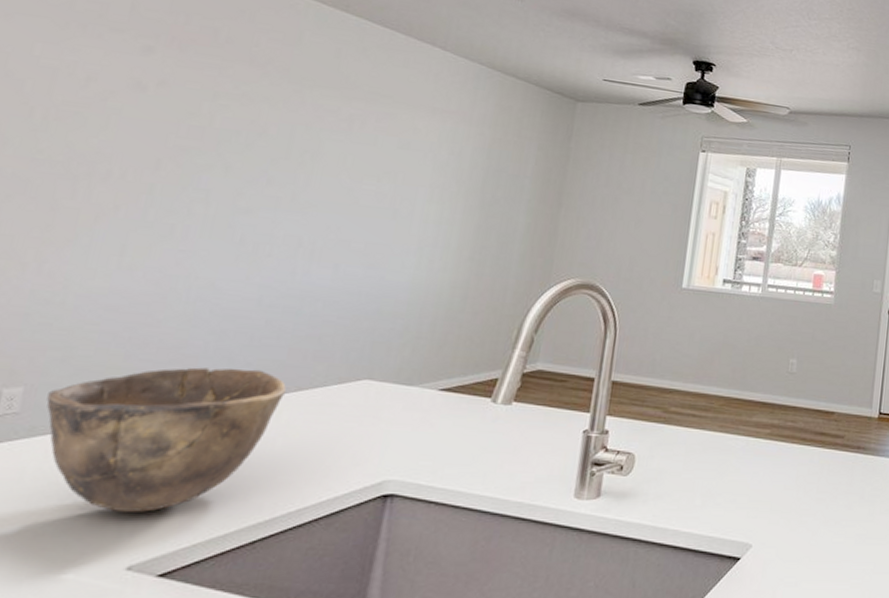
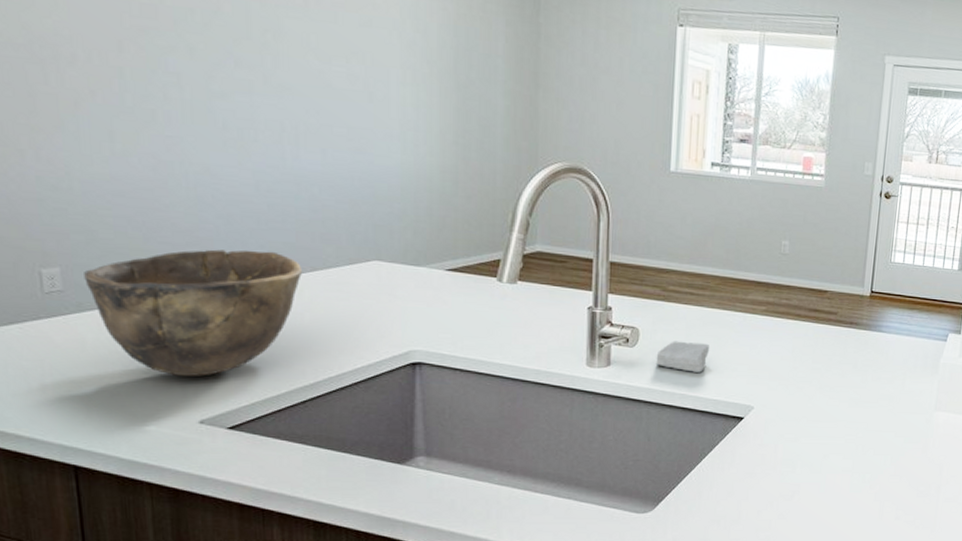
soap bar: none [649,468,708,505] -> present [655,341,709,373]

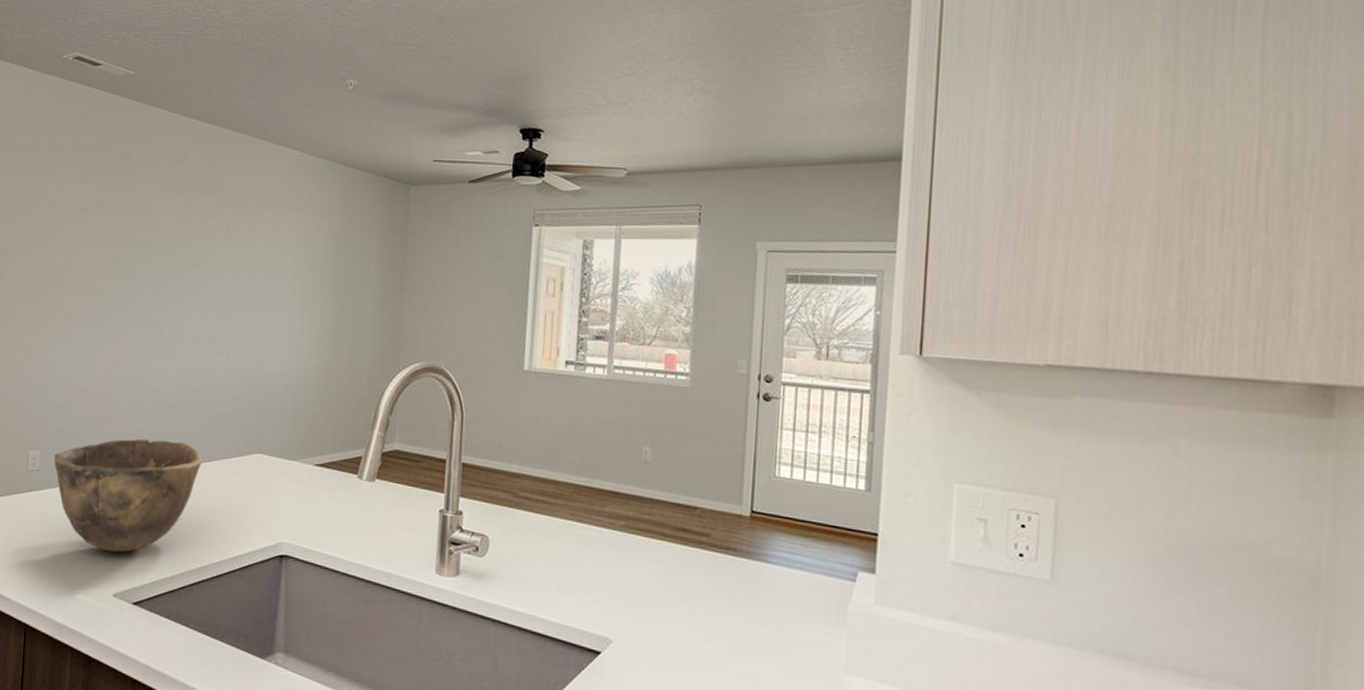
soap bar: present [655,341,709,373] -> none [505,553,562,593]

